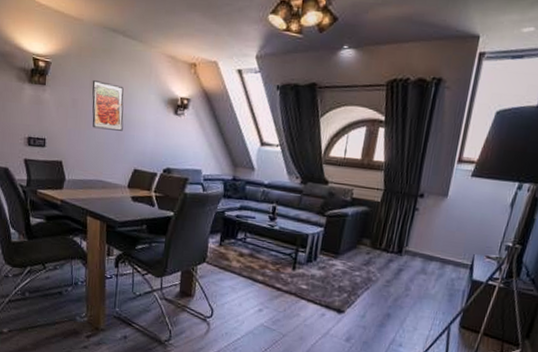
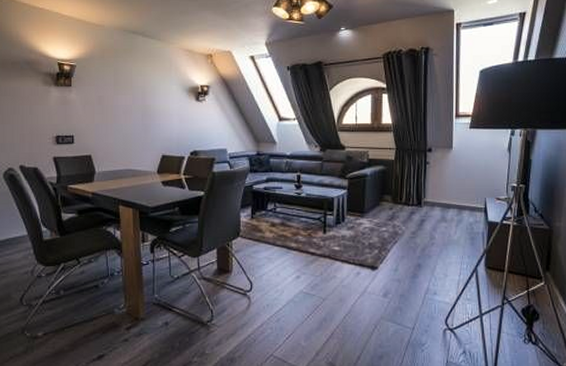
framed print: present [92,79,124,131] -> none [116,77,149,121]

